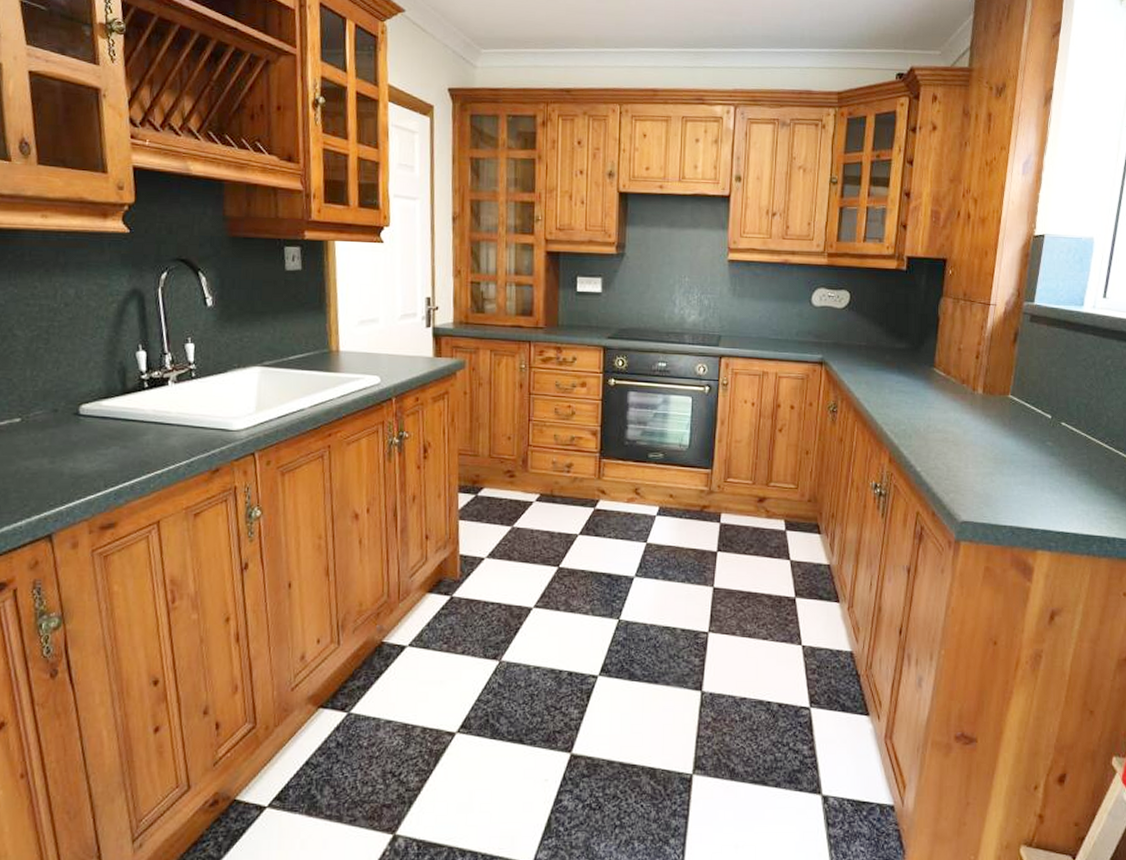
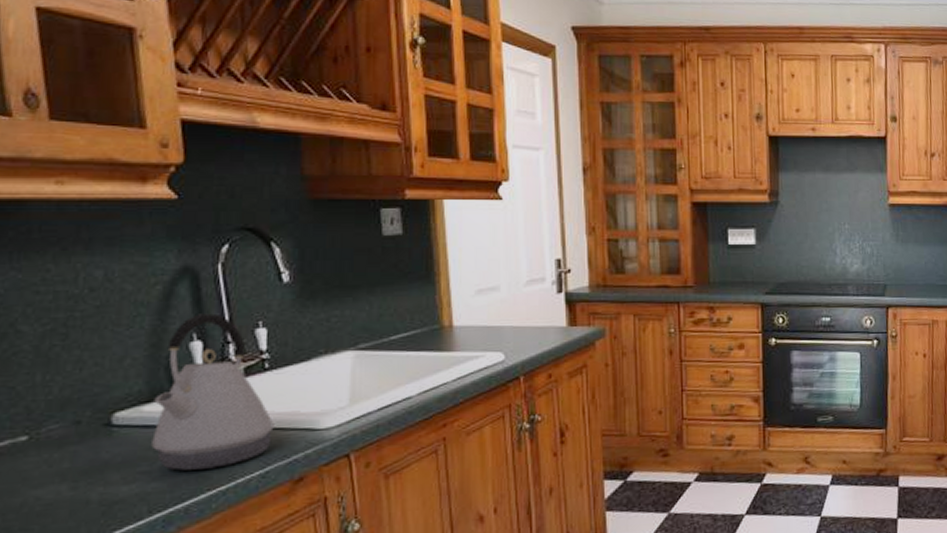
kettle: none [107,329,198,456] -> present [151,313,274,471]

